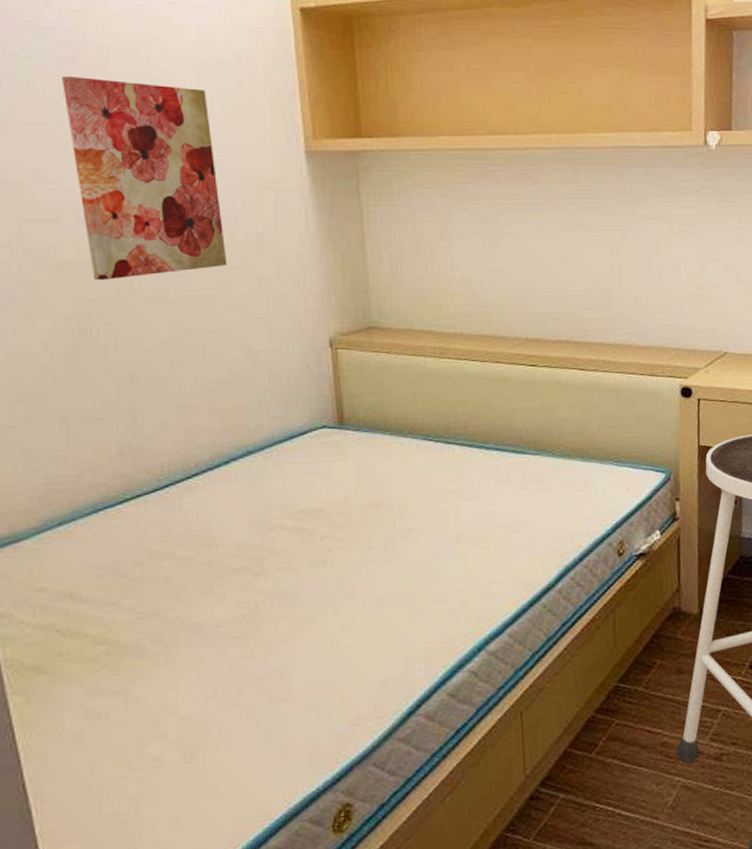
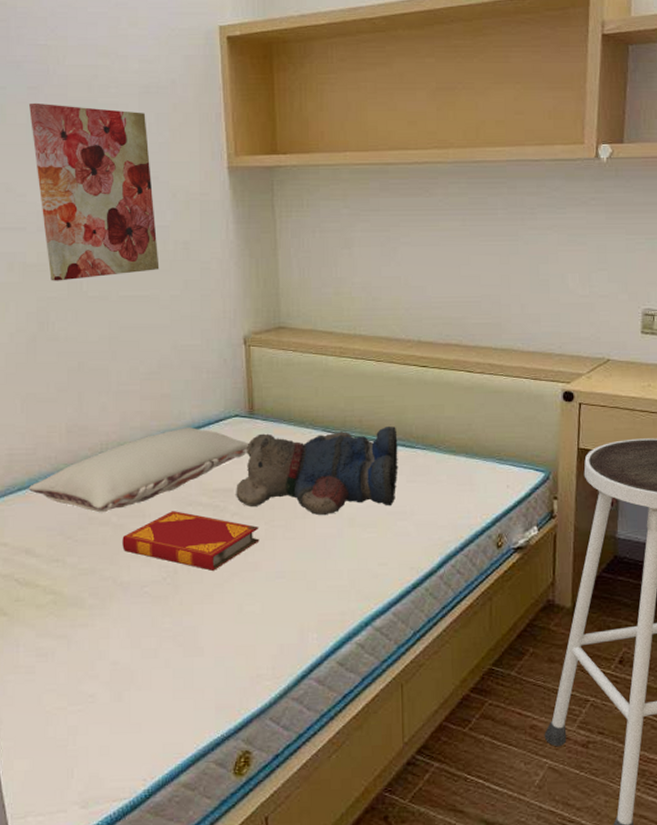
pillow: none [71,442,338,546] -> present [28,427,248,513]
hardback book: none [190,537,355,603] -> present [122,511,260,571]
teddy bear: none [324,430,509,533] -> present [235,425,399,516]

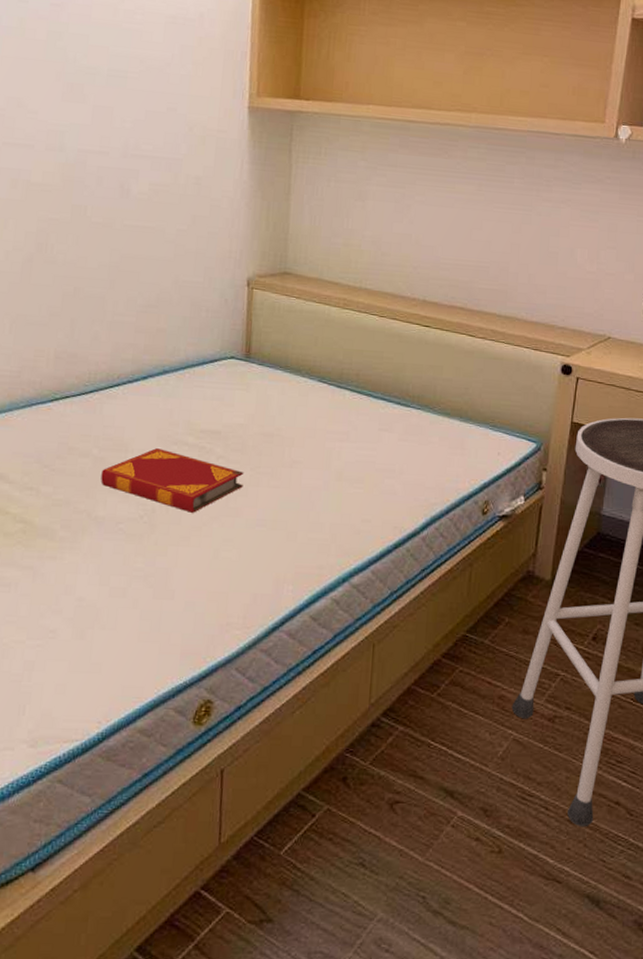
pillow: present [28,427,248,513] -> none [8,364,241,444]
wall art: present [29,102,160,281] -> none [50,20,170,204]
teddy bear: present [235,425,399,516] -> none [222,378,394,467]

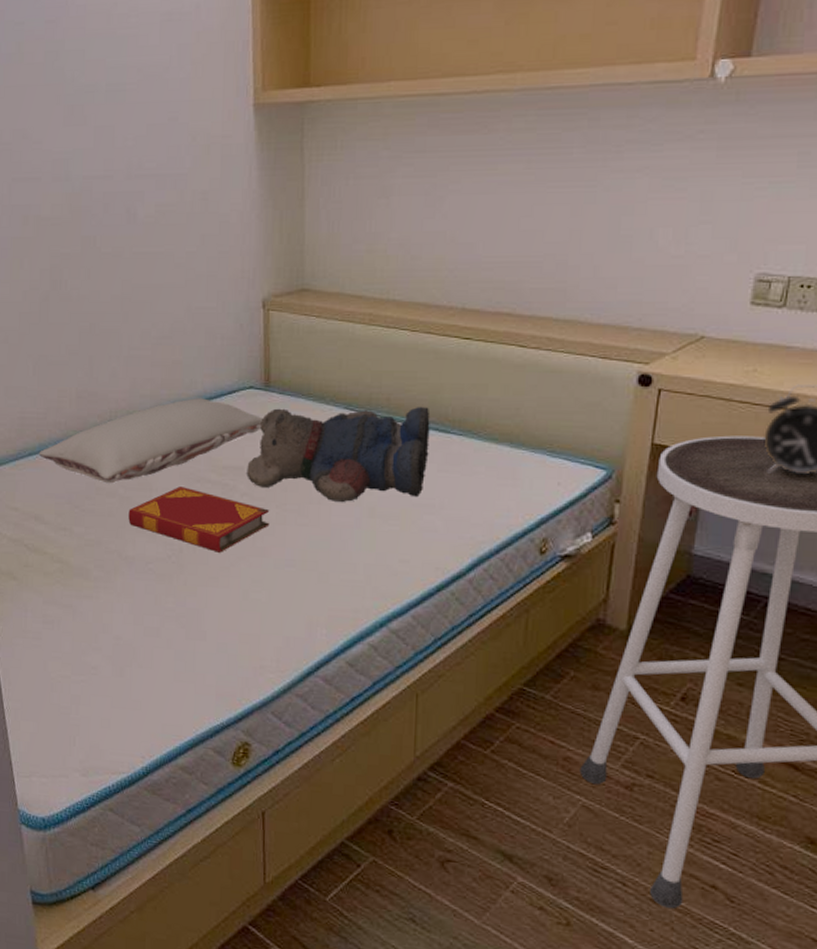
pillow: none [8,364,241,444] -> present [38,398,262,484]
teddy bear: none [222,378,394,467] -> present [245,406,431,503]

